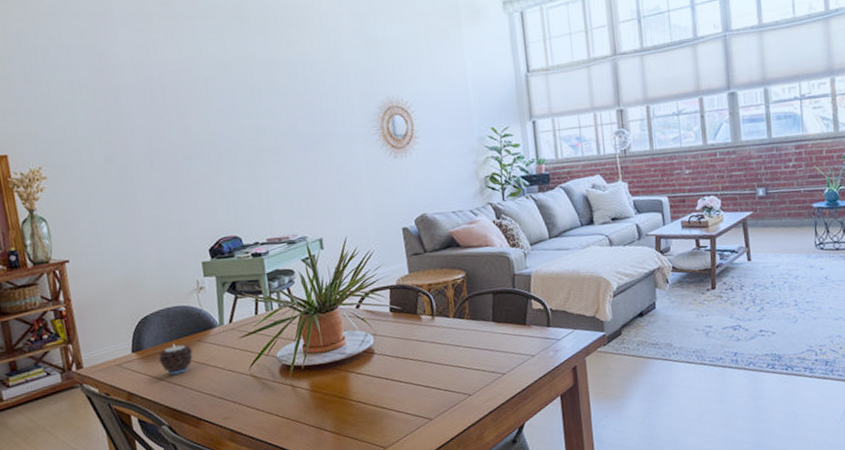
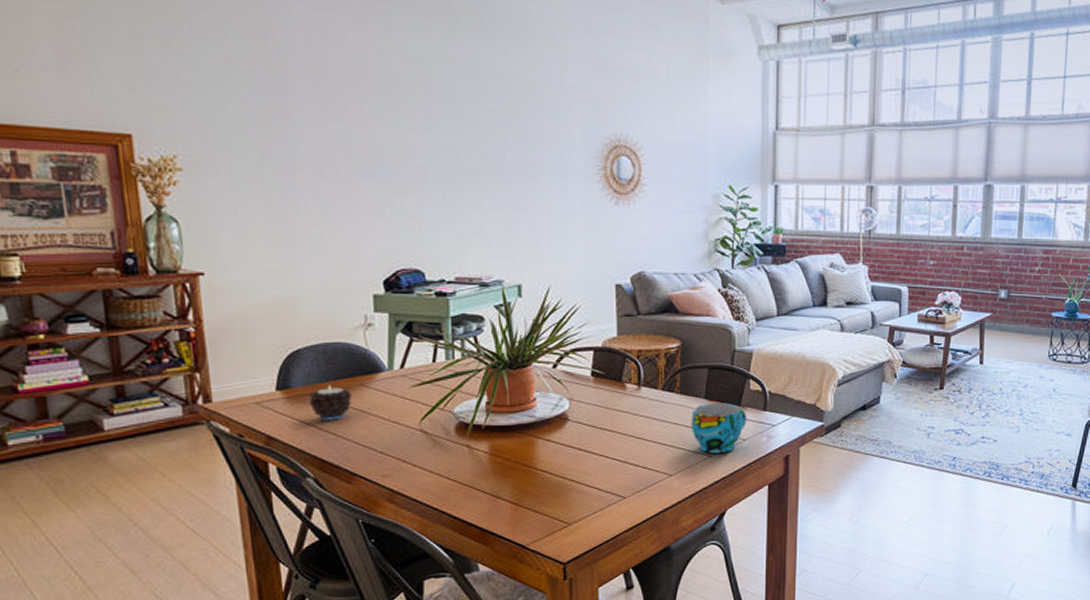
cup: none [482,323,534,371] -> present [691,403,747,453]

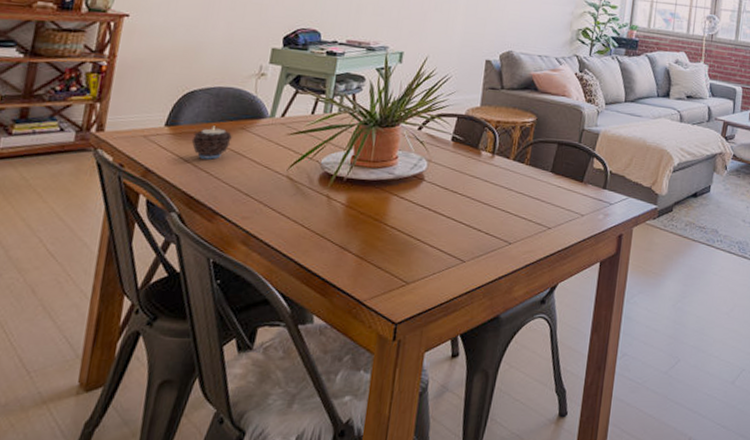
cup: present [691,403,747,453] -> none [535,177,588,226]

